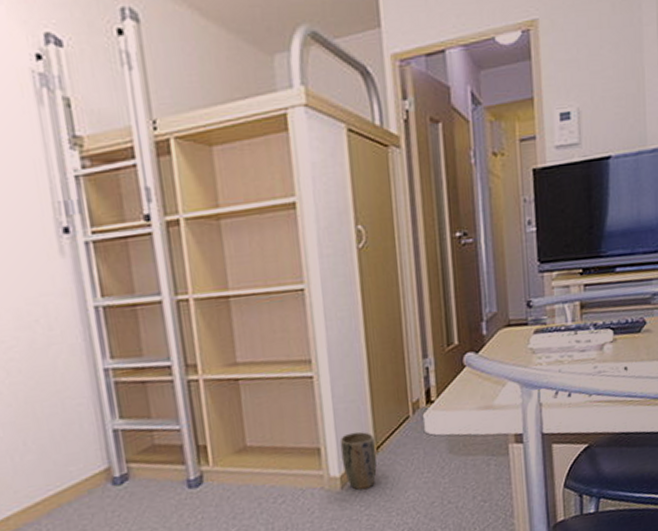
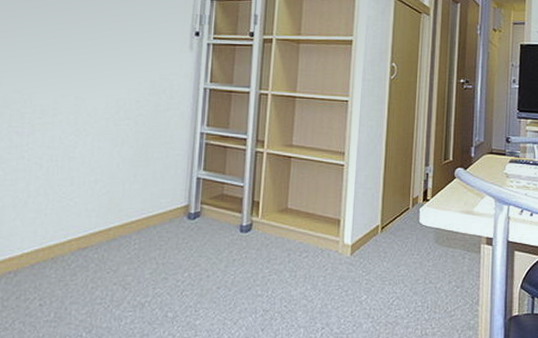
plant pot: present [339,431,377,490] -> none [354,212,382,259]

